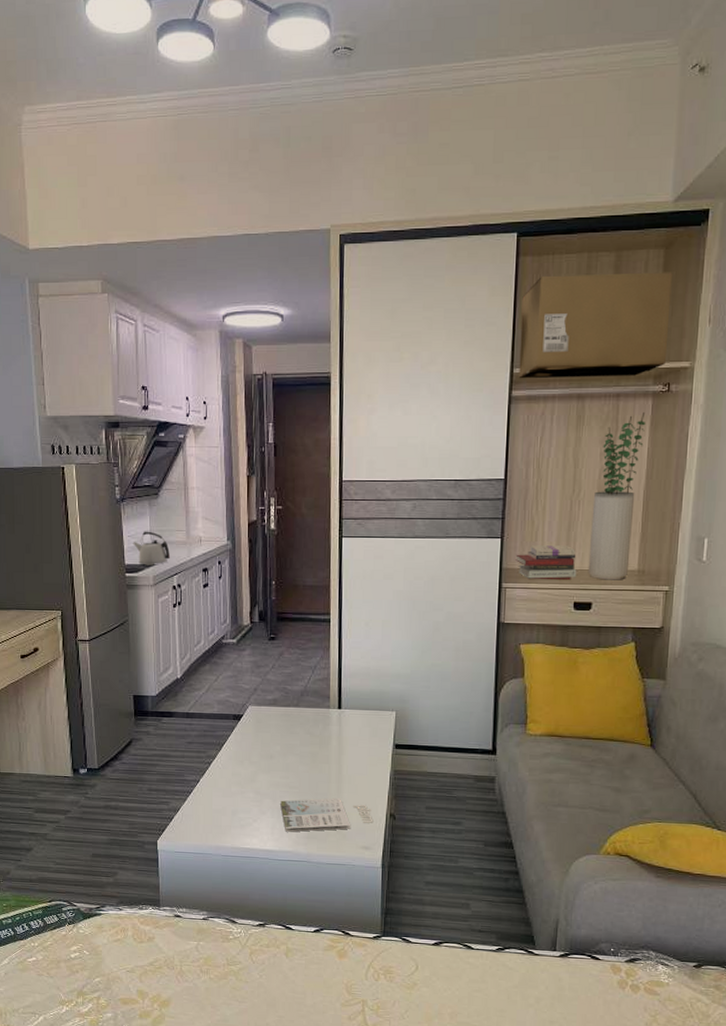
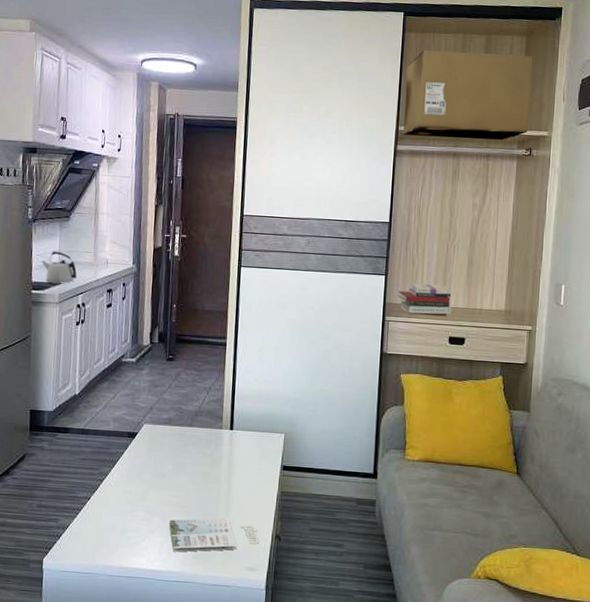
vase: present [587,412,646,580] -> none [461,172,512,319]

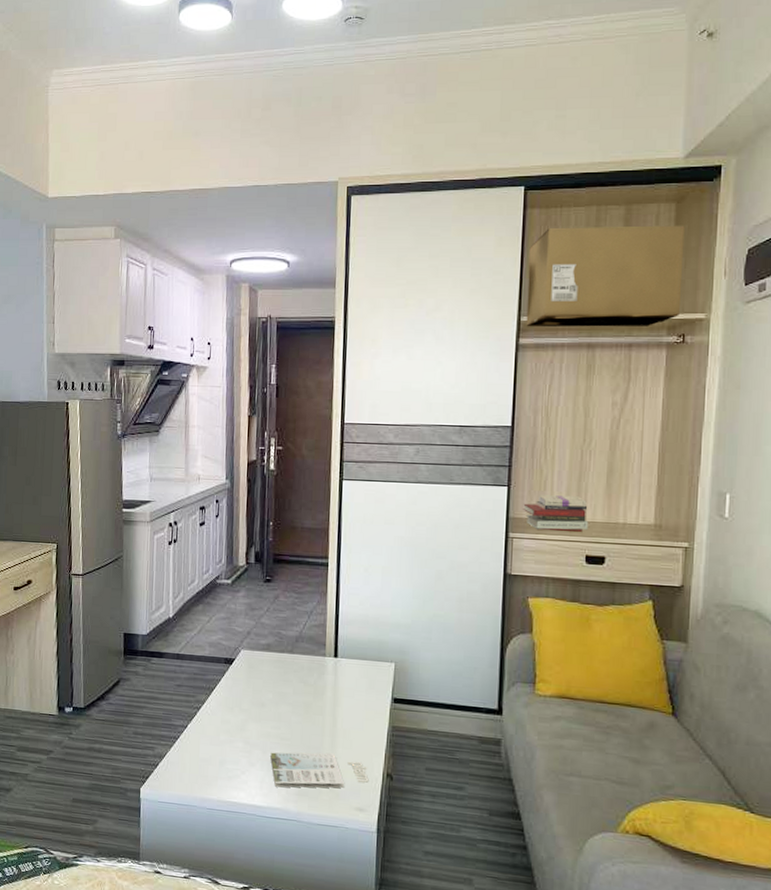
kettle: present [41,251,77,284] -> none [131,467,168,502]

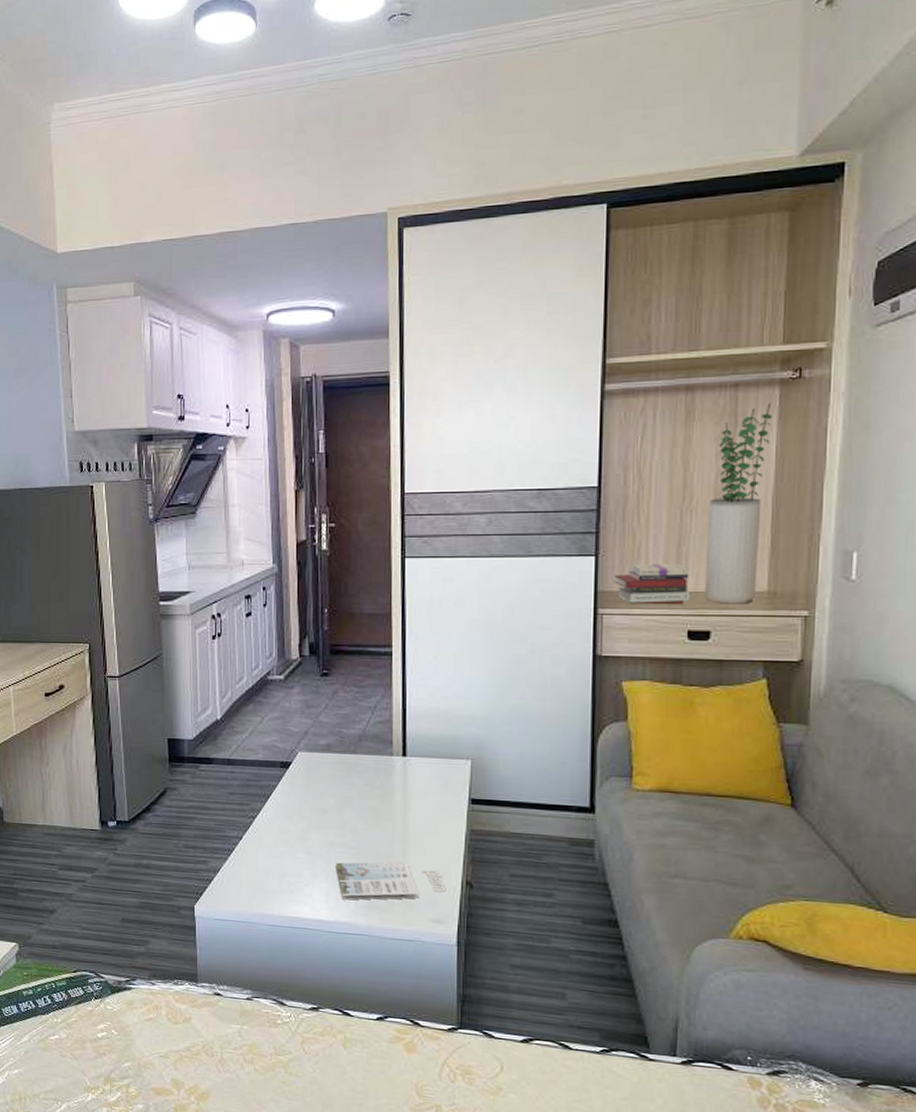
box: present [526,225,685,327] -> none [612,237,801,370]
vase: none [600,363,661,534] -> present [704,404,773,604]

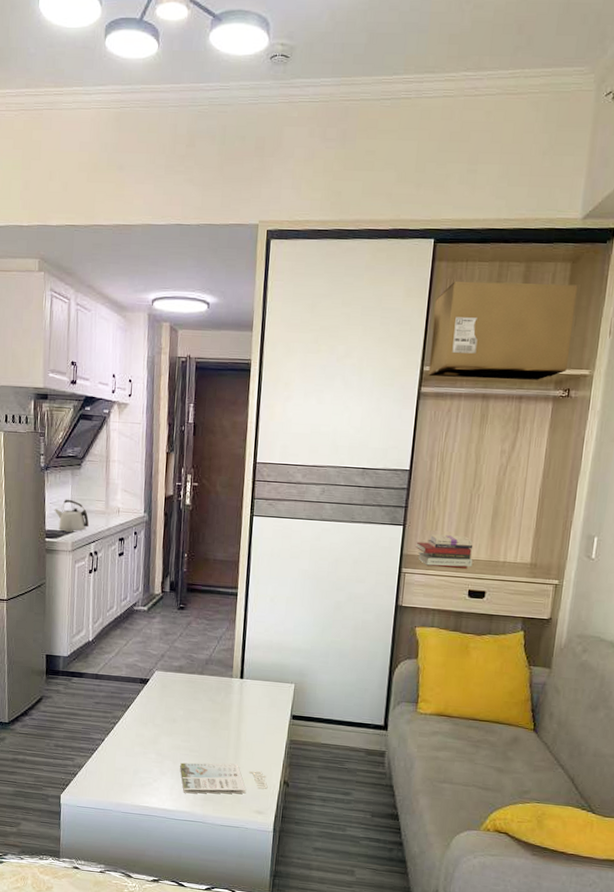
kettle: none [167,554,208,593] -> present [54,499,89,532]
box: none [612,237,801,370] -> present [428,281,578,381]
vase: present [704,404,773,604] -> none [483,415,546,572]

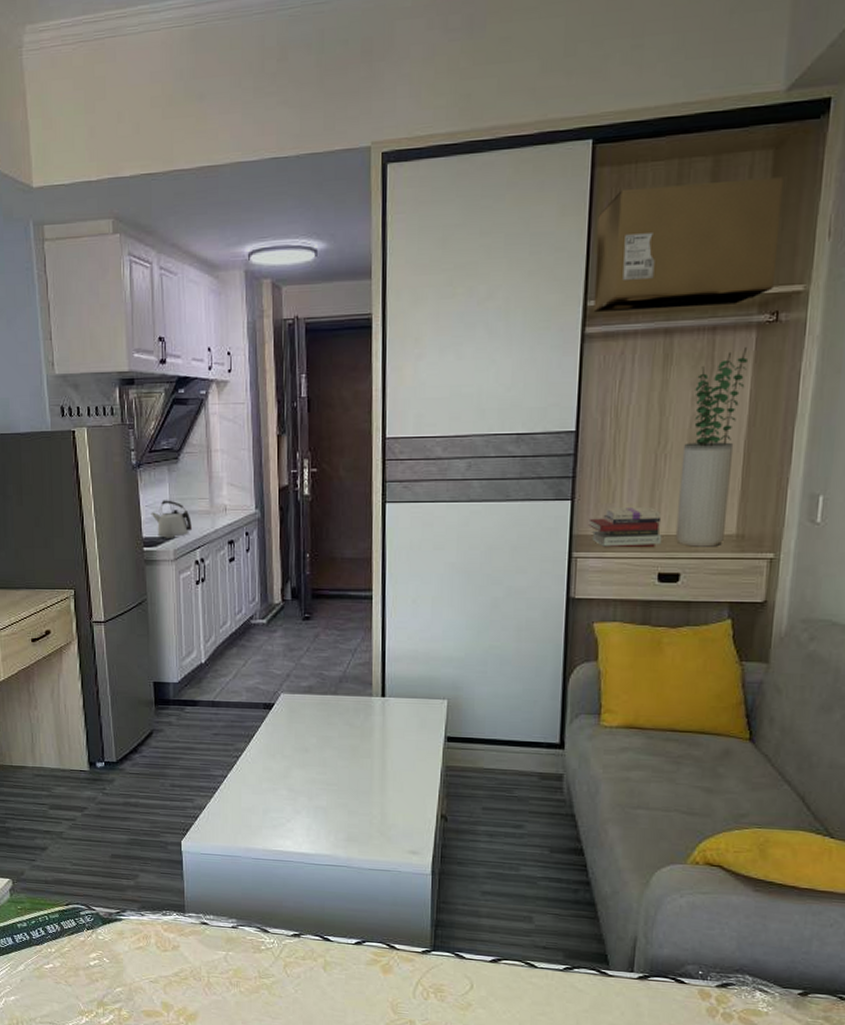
magazine: present [180,762,268,794] -> none [317,796,422,834]
vase: none [483,415,546,572] -> present [675,347,749,547]

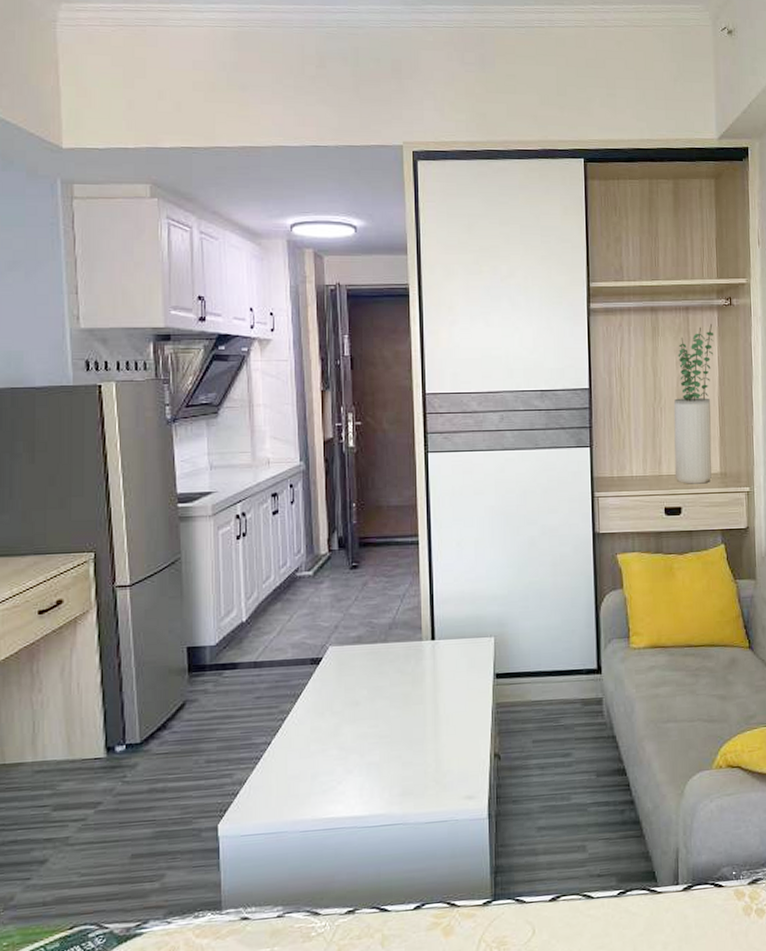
kettle: present [151,500,192,538] -> none [186,454,232,493]
books: present [588,506,662,548] -> none [605,451,665,488]
box: present [593,176,784,313] -> none [593,198,726,293]

